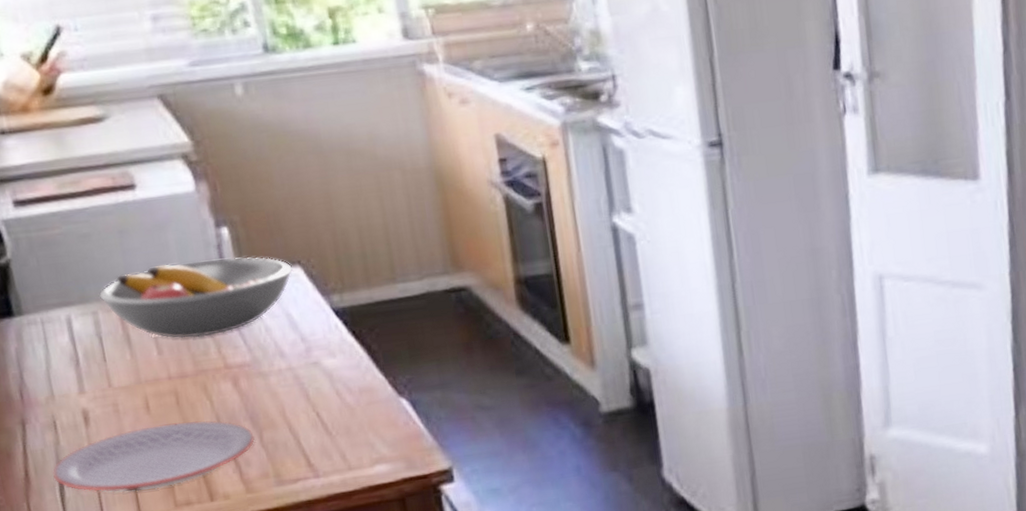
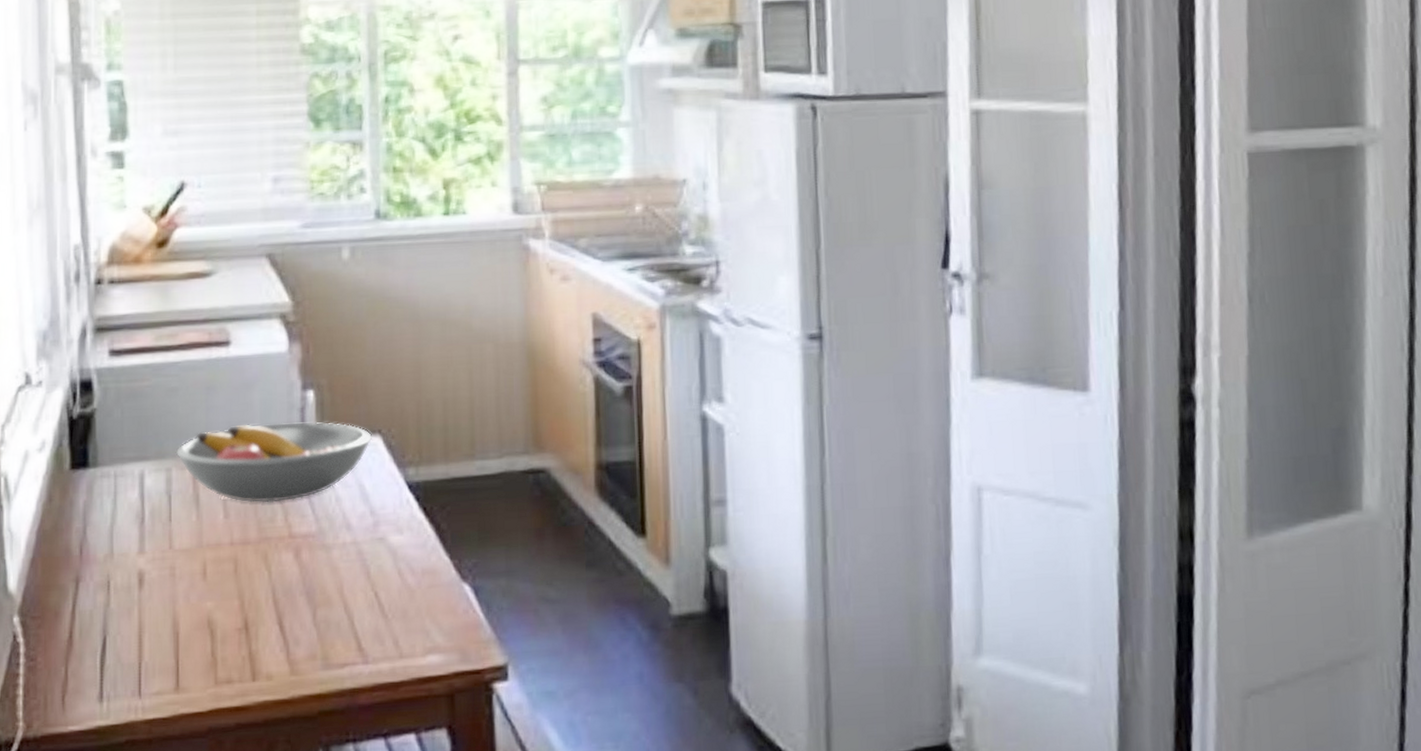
plate: present [53,420,255,493] -> none [97,592,307,664]

